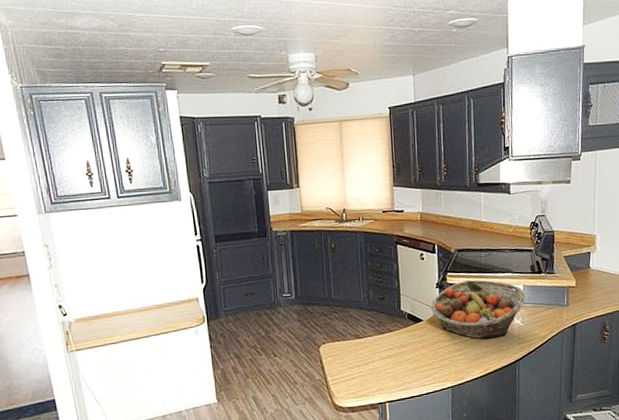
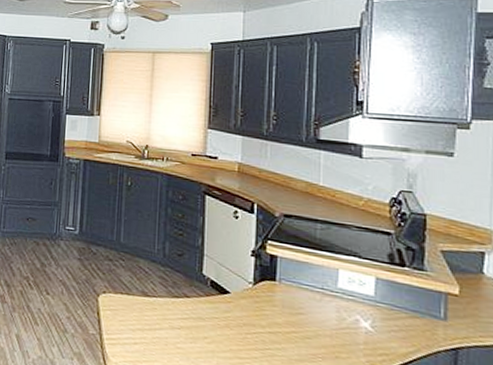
fruit basket: present [430,280,525,339] -> none [241,255,378,339]

